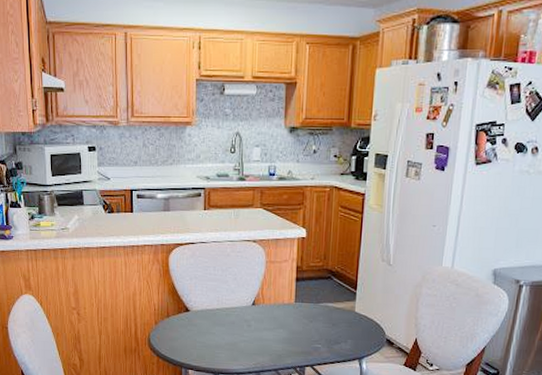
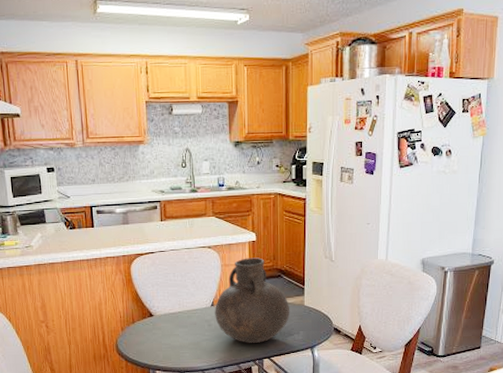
vase: none [255,255,339,349] -> present [215,257,290,343]

